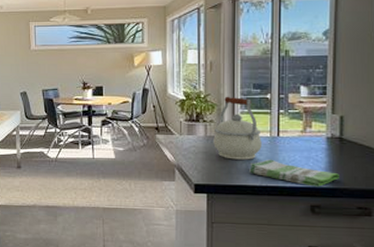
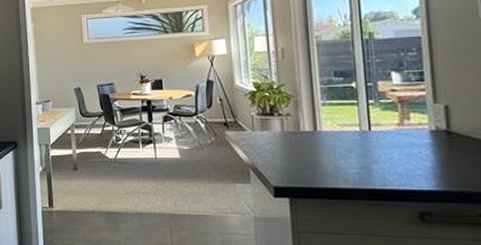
kettle: present [213,96,262,160] -> none [292,86,351,158]
dish towel: present [249,159,339,187] -> none [338,157,452,190]

